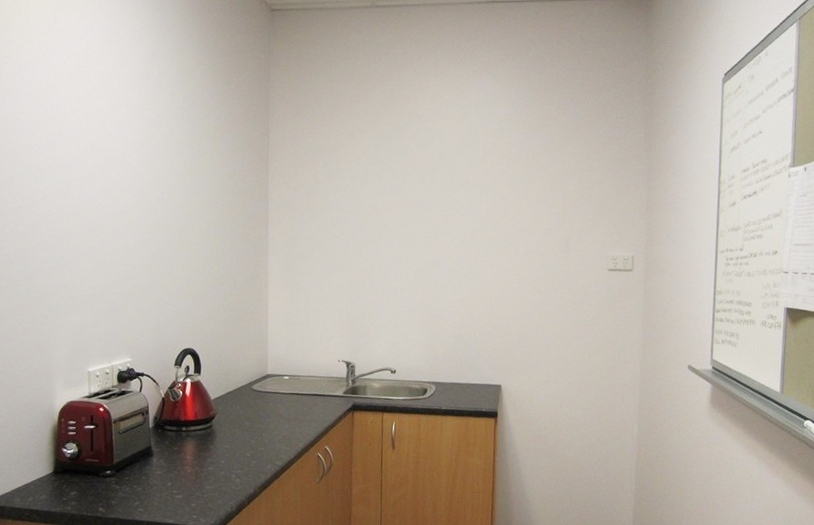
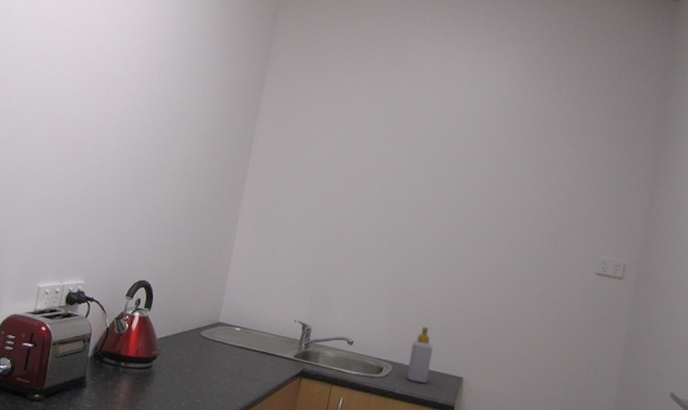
soap bottle: none [449,344,470,397] -> present [406,325,434,384]

